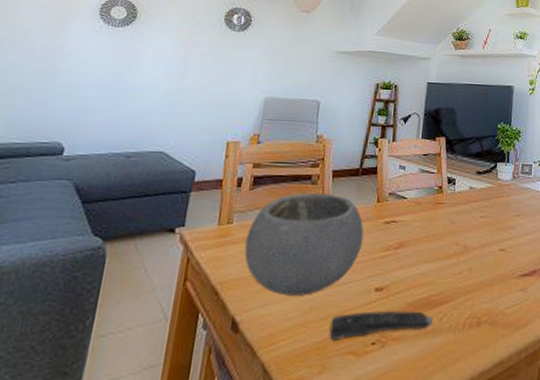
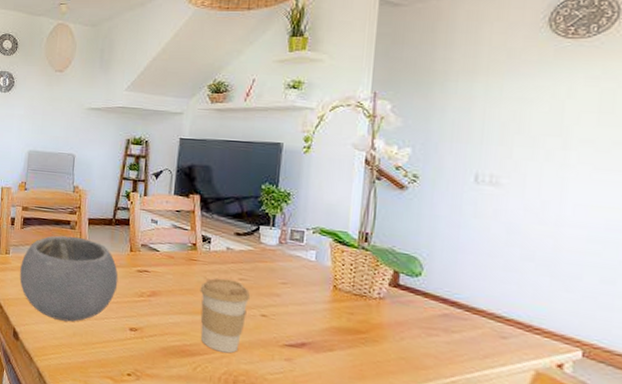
remote control: present [329,310,433,342] -> none [90,343,186,374]
coffee cup: none [445,218,491,295] -> present [200,278,251,354]

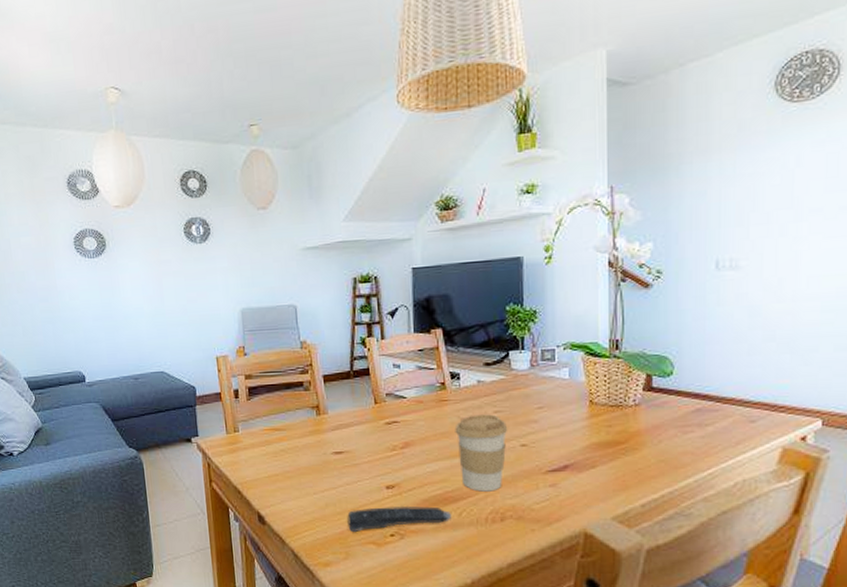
bowl: present [20,235,119,322] -> none [254,398,367,493]
remote control: none [90,343,186,374] -> present [347,505,451,533]

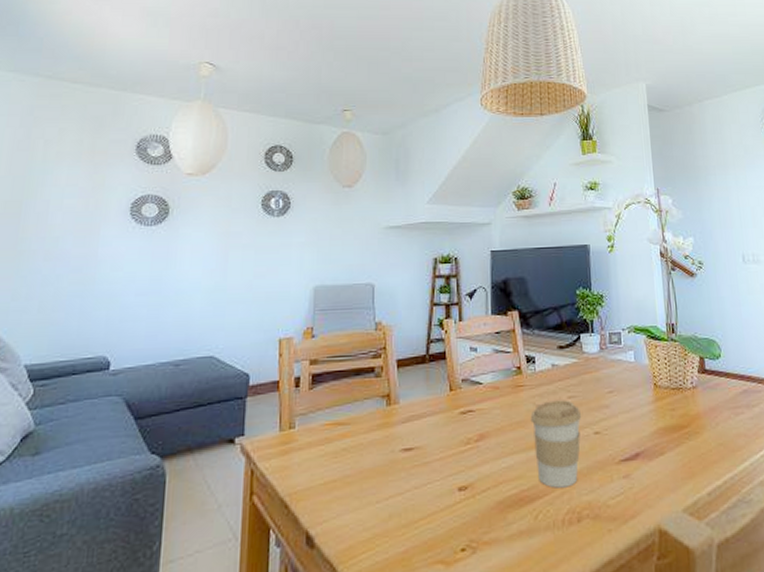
remote control: present [347,505,451,533] -> none [413,509,527,551]

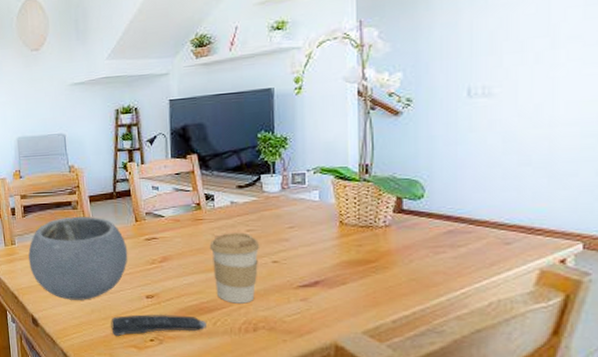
bowl: none [311,385,439,503] -> present [28,216,128,300]
remote control: none [413,509,527,551] -> present [111,314,206,337]

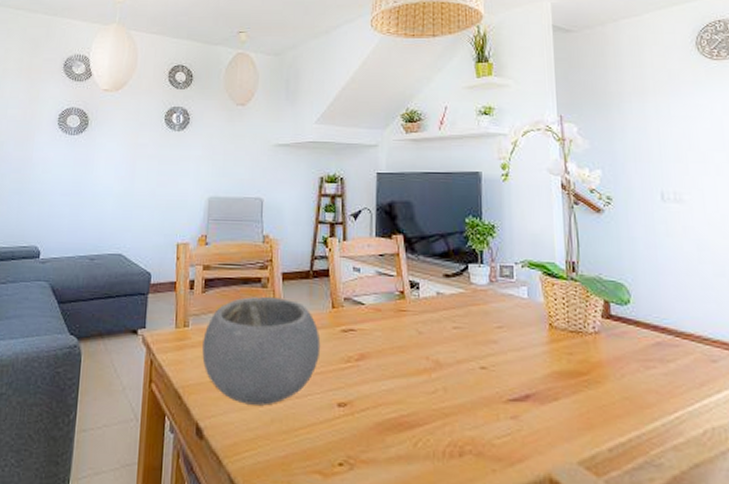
remote control: present [111,314,206,337] -> none [293,428,406,458]
coffee cup: present [209,232,260,304] -> none [412,329,467,419]

